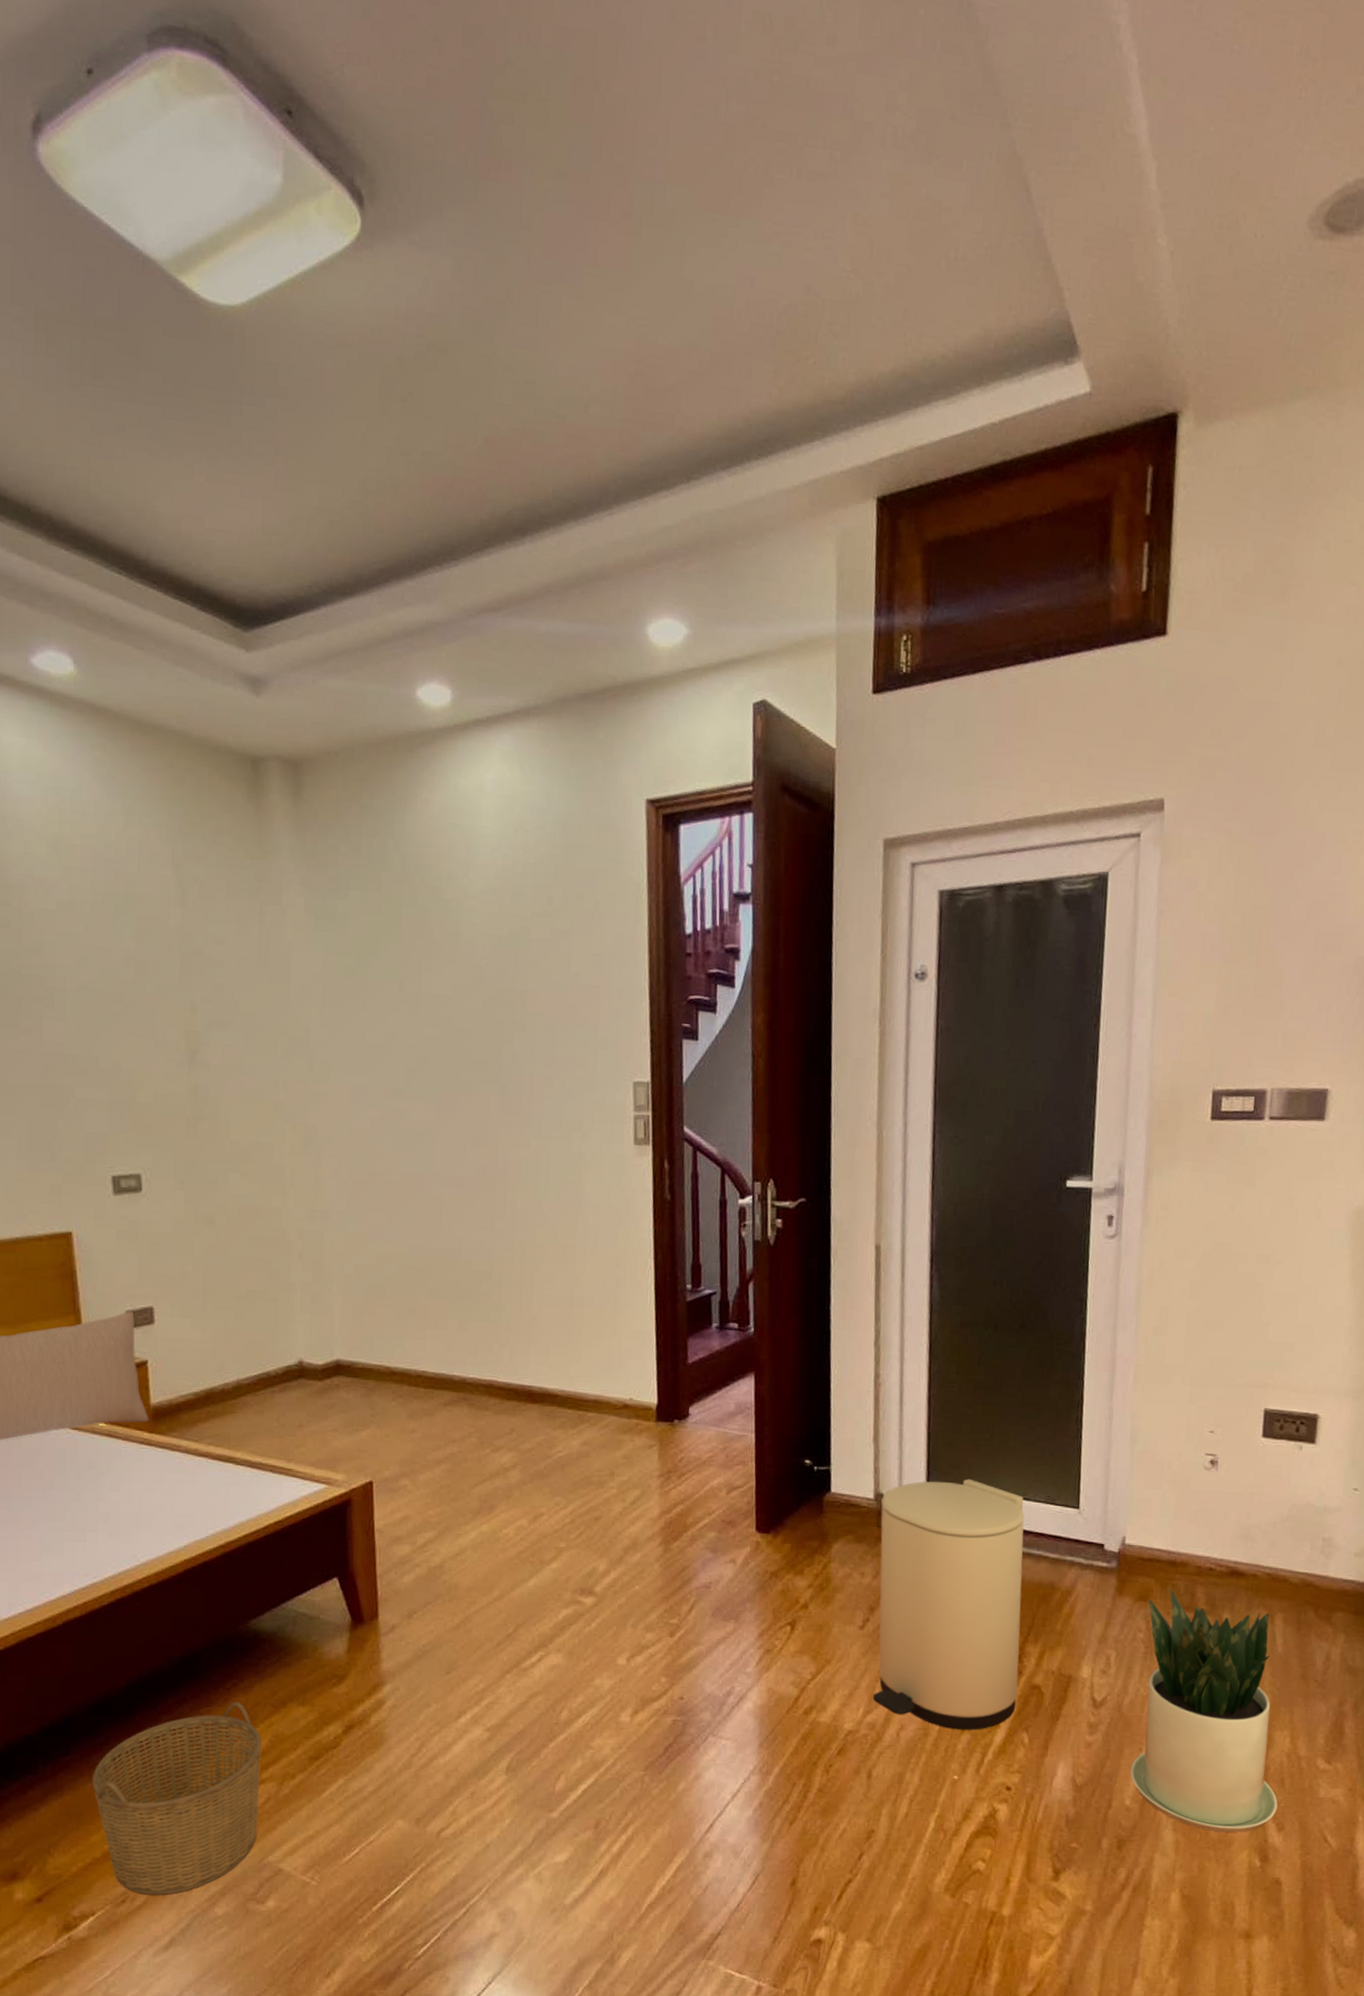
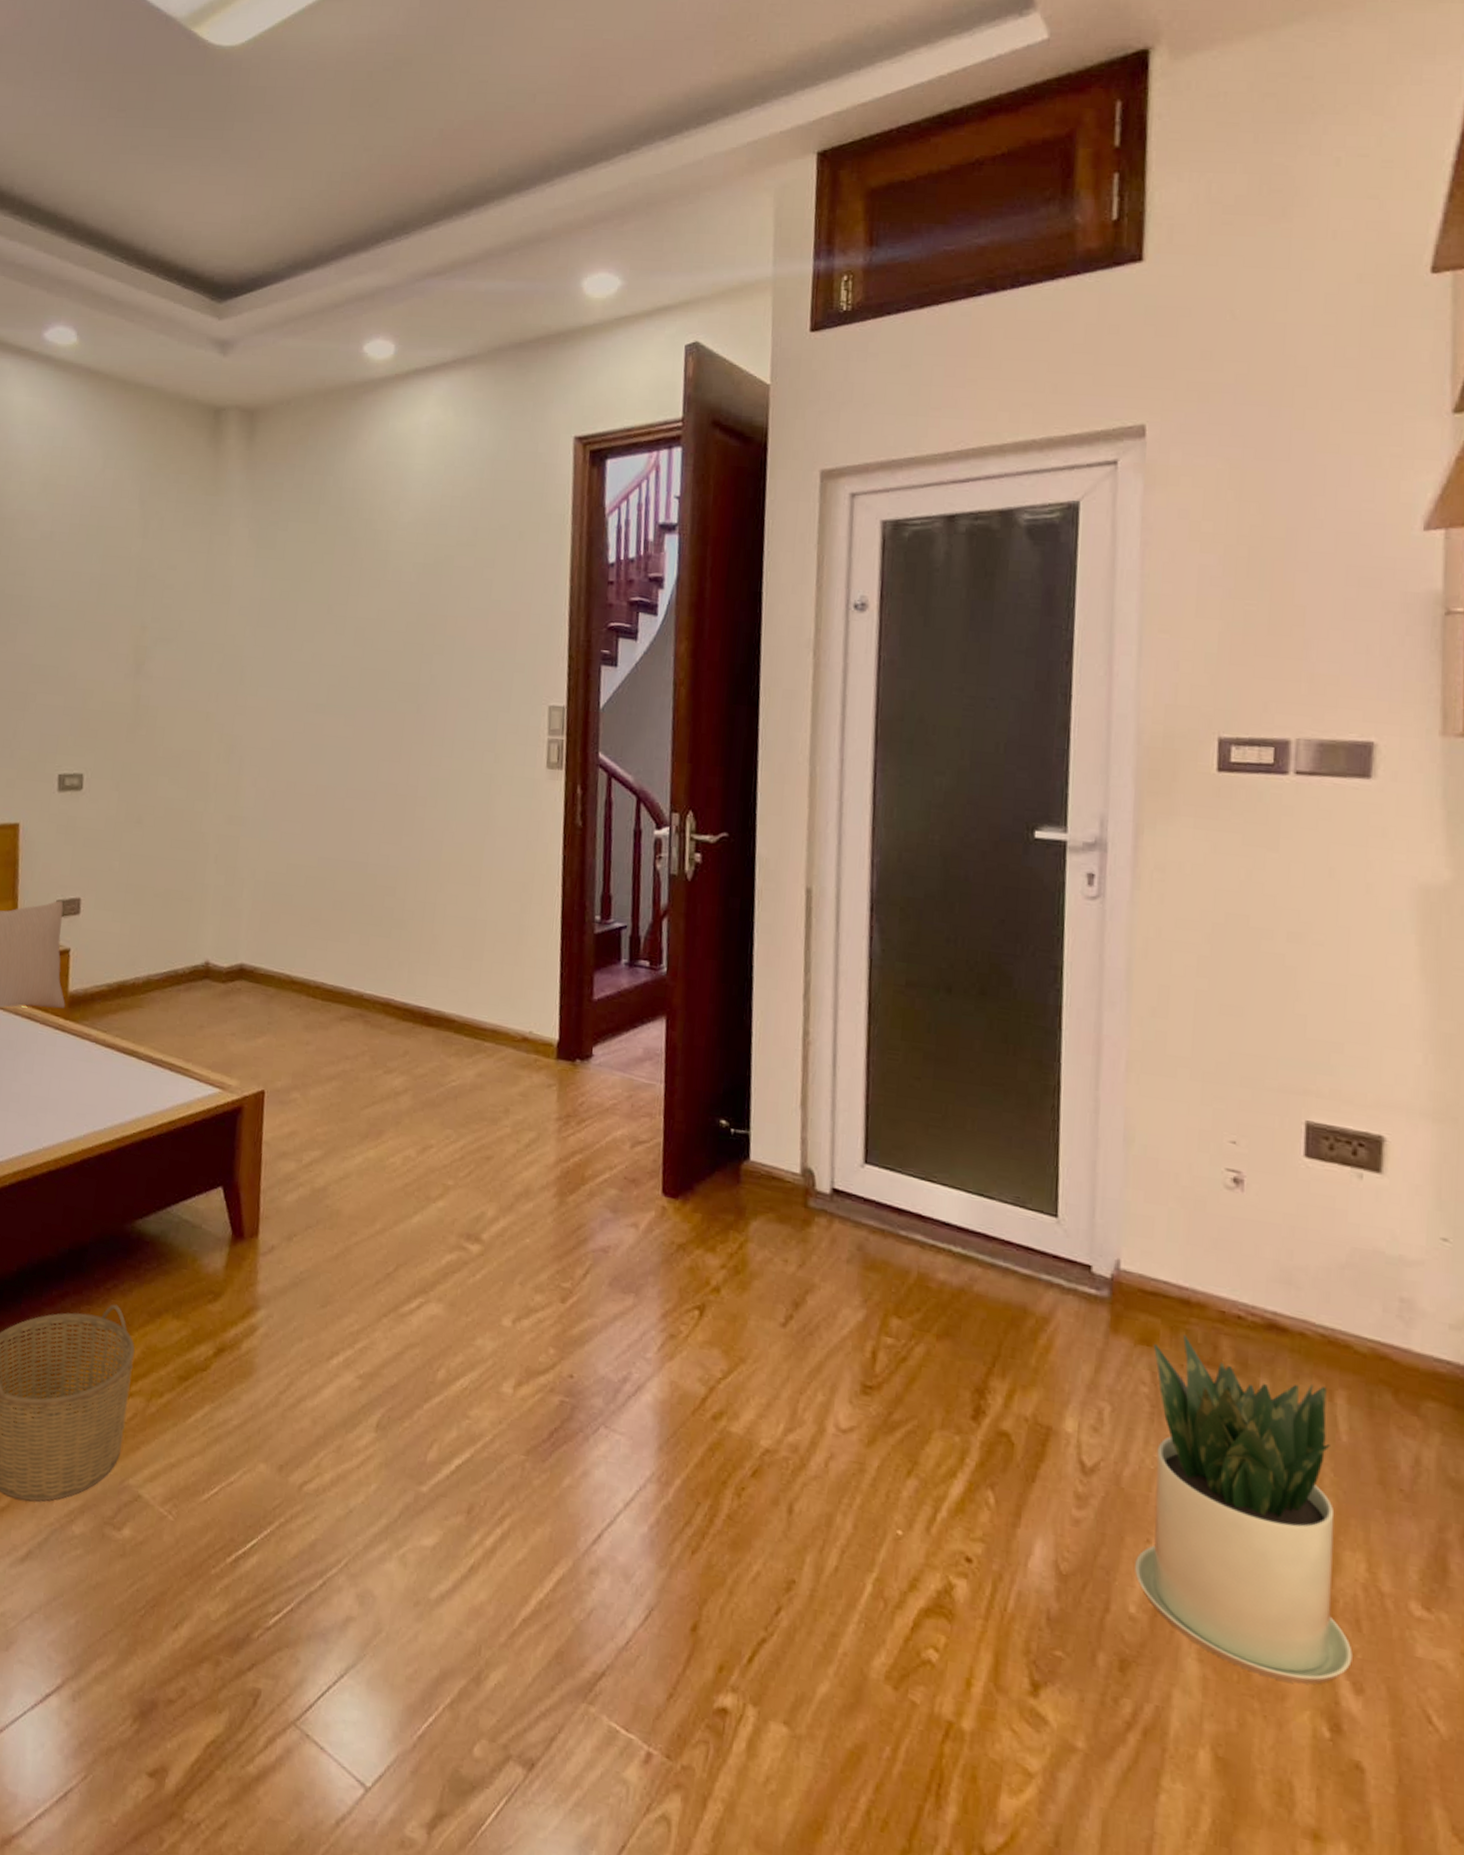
pedal bin: present [872,1478,1025,1730] -> none [795,1160,987,1476]

